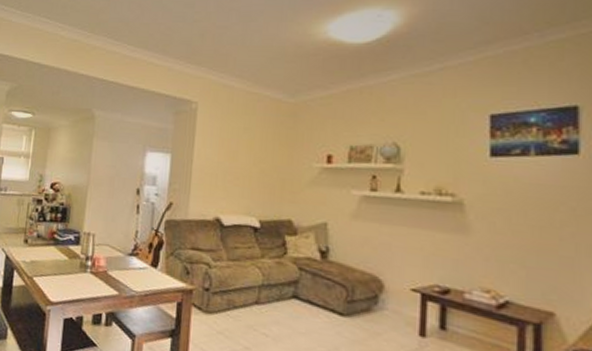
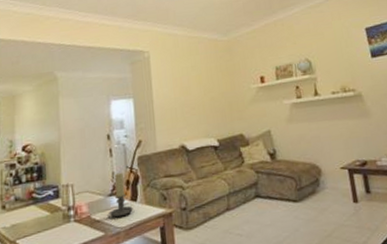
candle holder: none [124,232,152,281] -> present [107,172,133,220]

